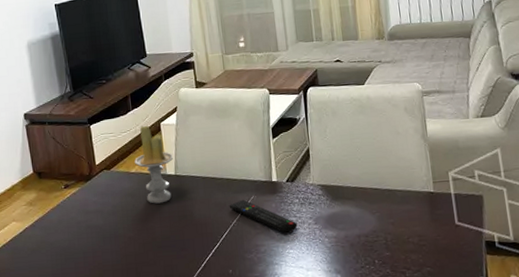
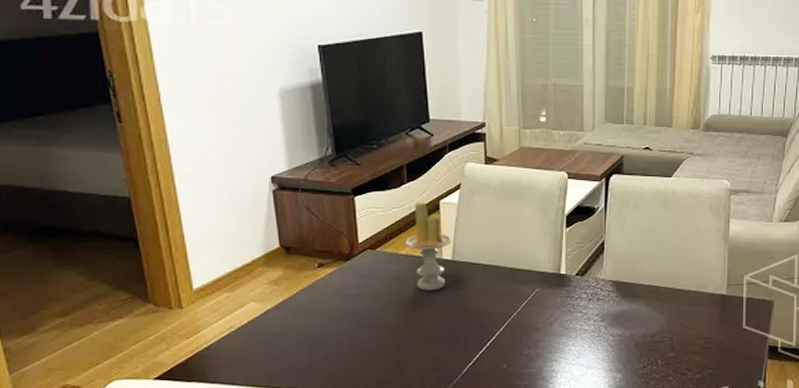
remote control: present [229,199,298,234] -> none [510,291,582,330]

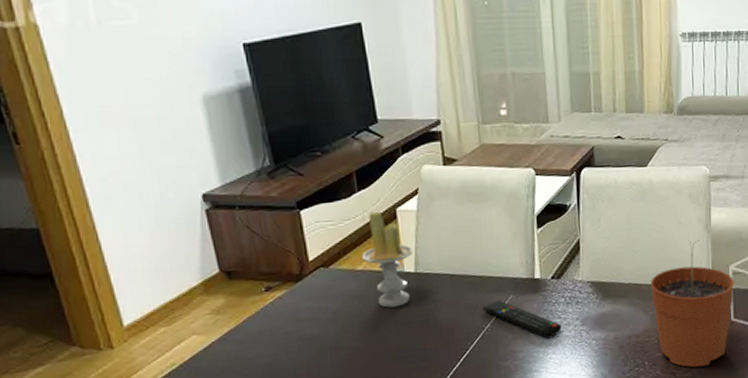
remote control: none [510,291,582,330] -> present [482,300,562,337]
plant pot: none [668,248,748,370] -> present [650,240,735,368]

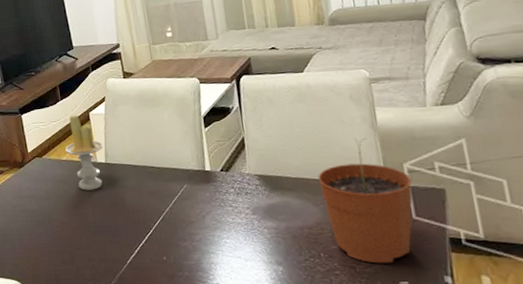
remote control: present [482,300,562,337] -> none [161,188,234,223]

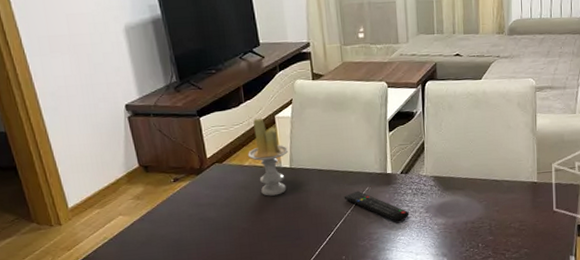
remote control: none [161,188,234,223] -> present [344,190,409,222]
plant pot: present [318,138,413,264] -> none [484,141,557,250]

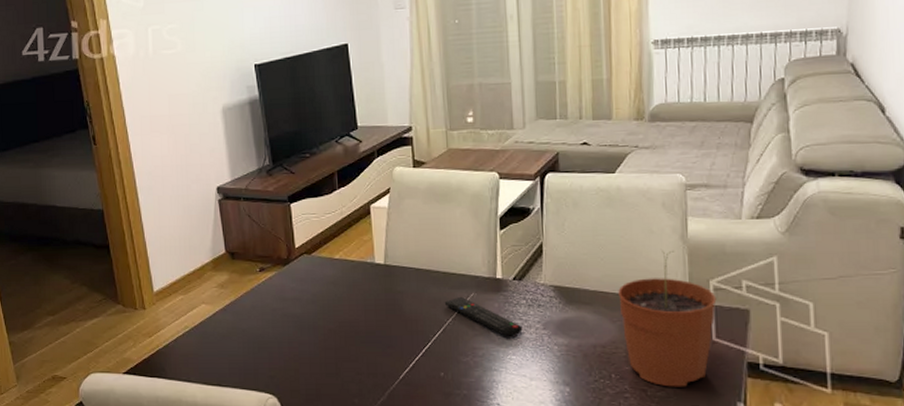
candle: present [248,118,289,196] -> none [339,207,384,295]
plant pot: none [484,141,557,250] -> present [618,250,717,387]

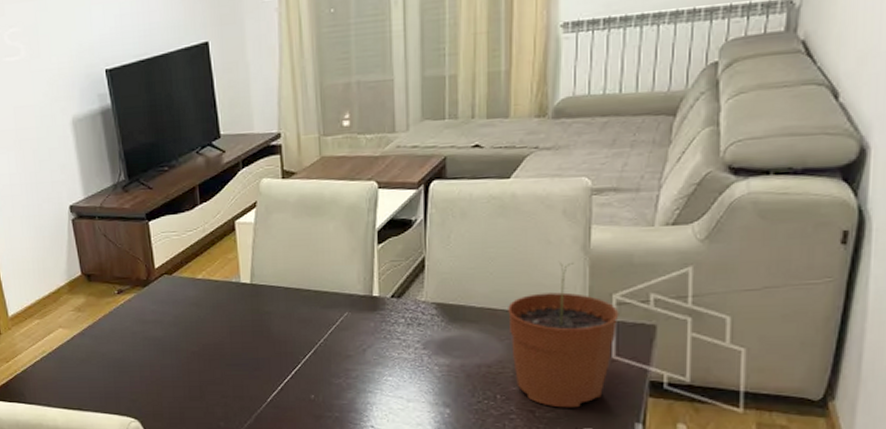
remote control: present [444,296,523,338] -> none [315,316,401,358]

